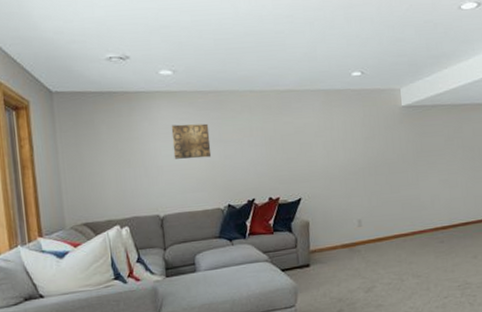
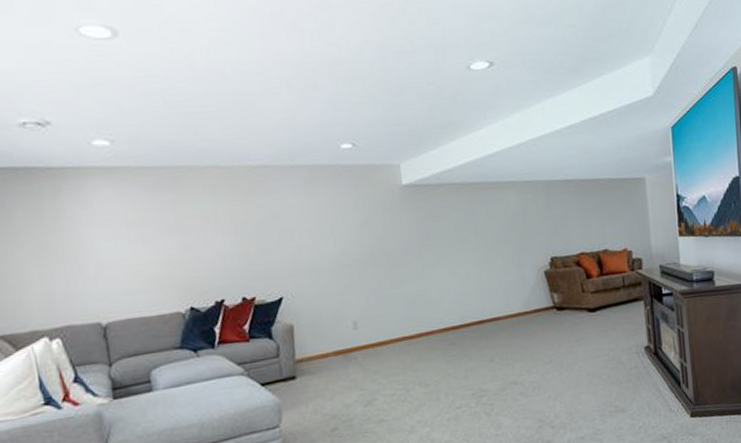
wall art: present [171,123,212,159] -> none [111,207,167,253]

